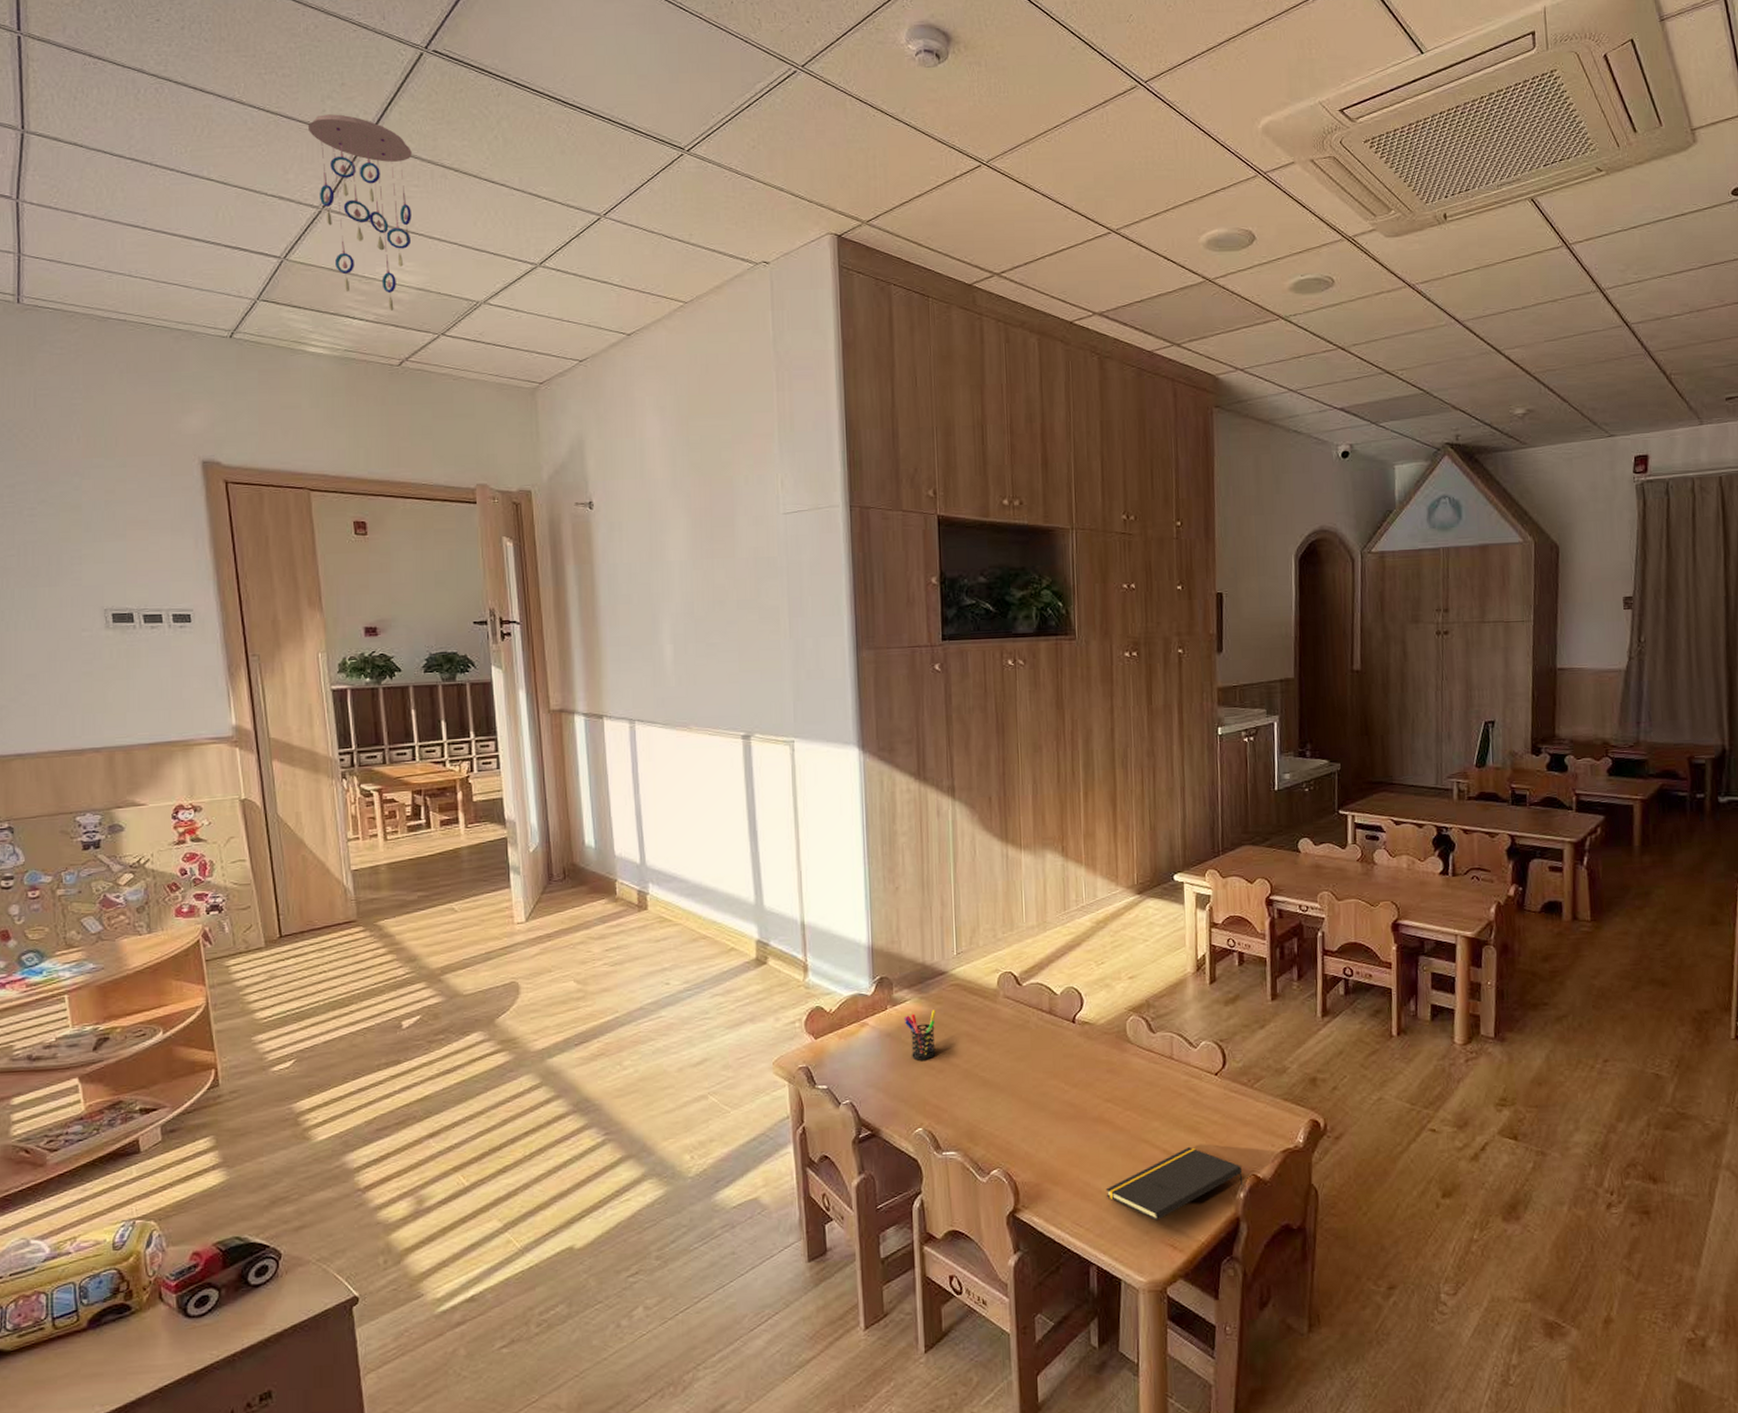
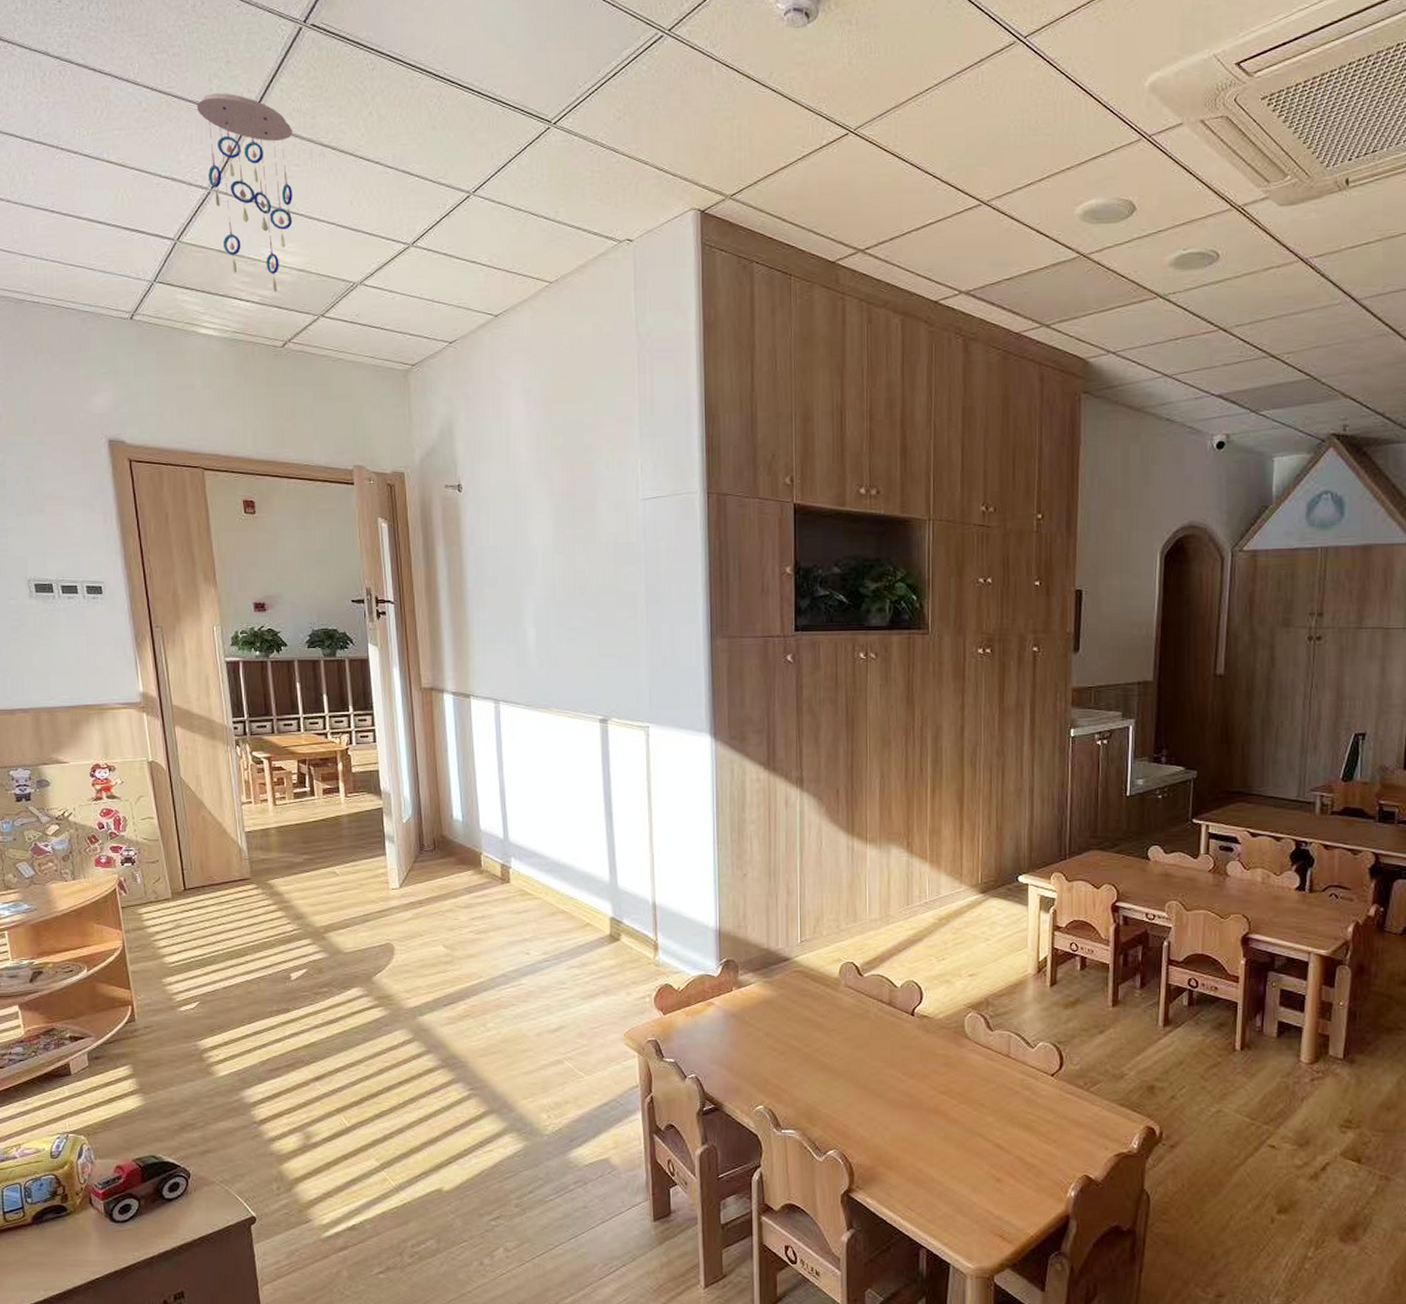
pen holder: present [904,1009,936,1061] -> none [748,994,779,1042]
notepad: present [1105,1146,1244,1221] -> none [938,1143,1075,1211]

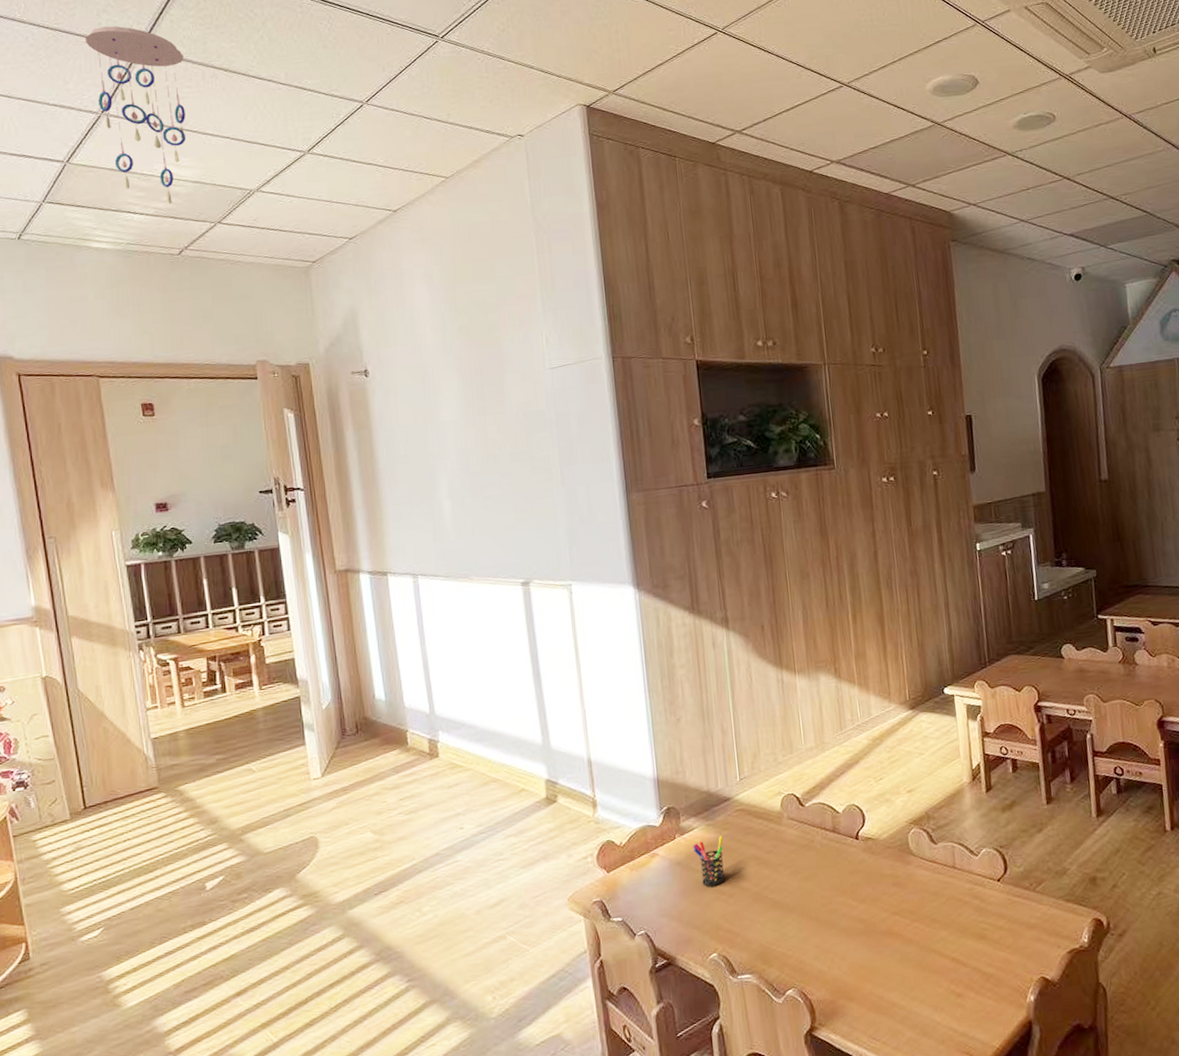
pen holder: none [748,994,779,1042] -> present [692,836,726,887]

